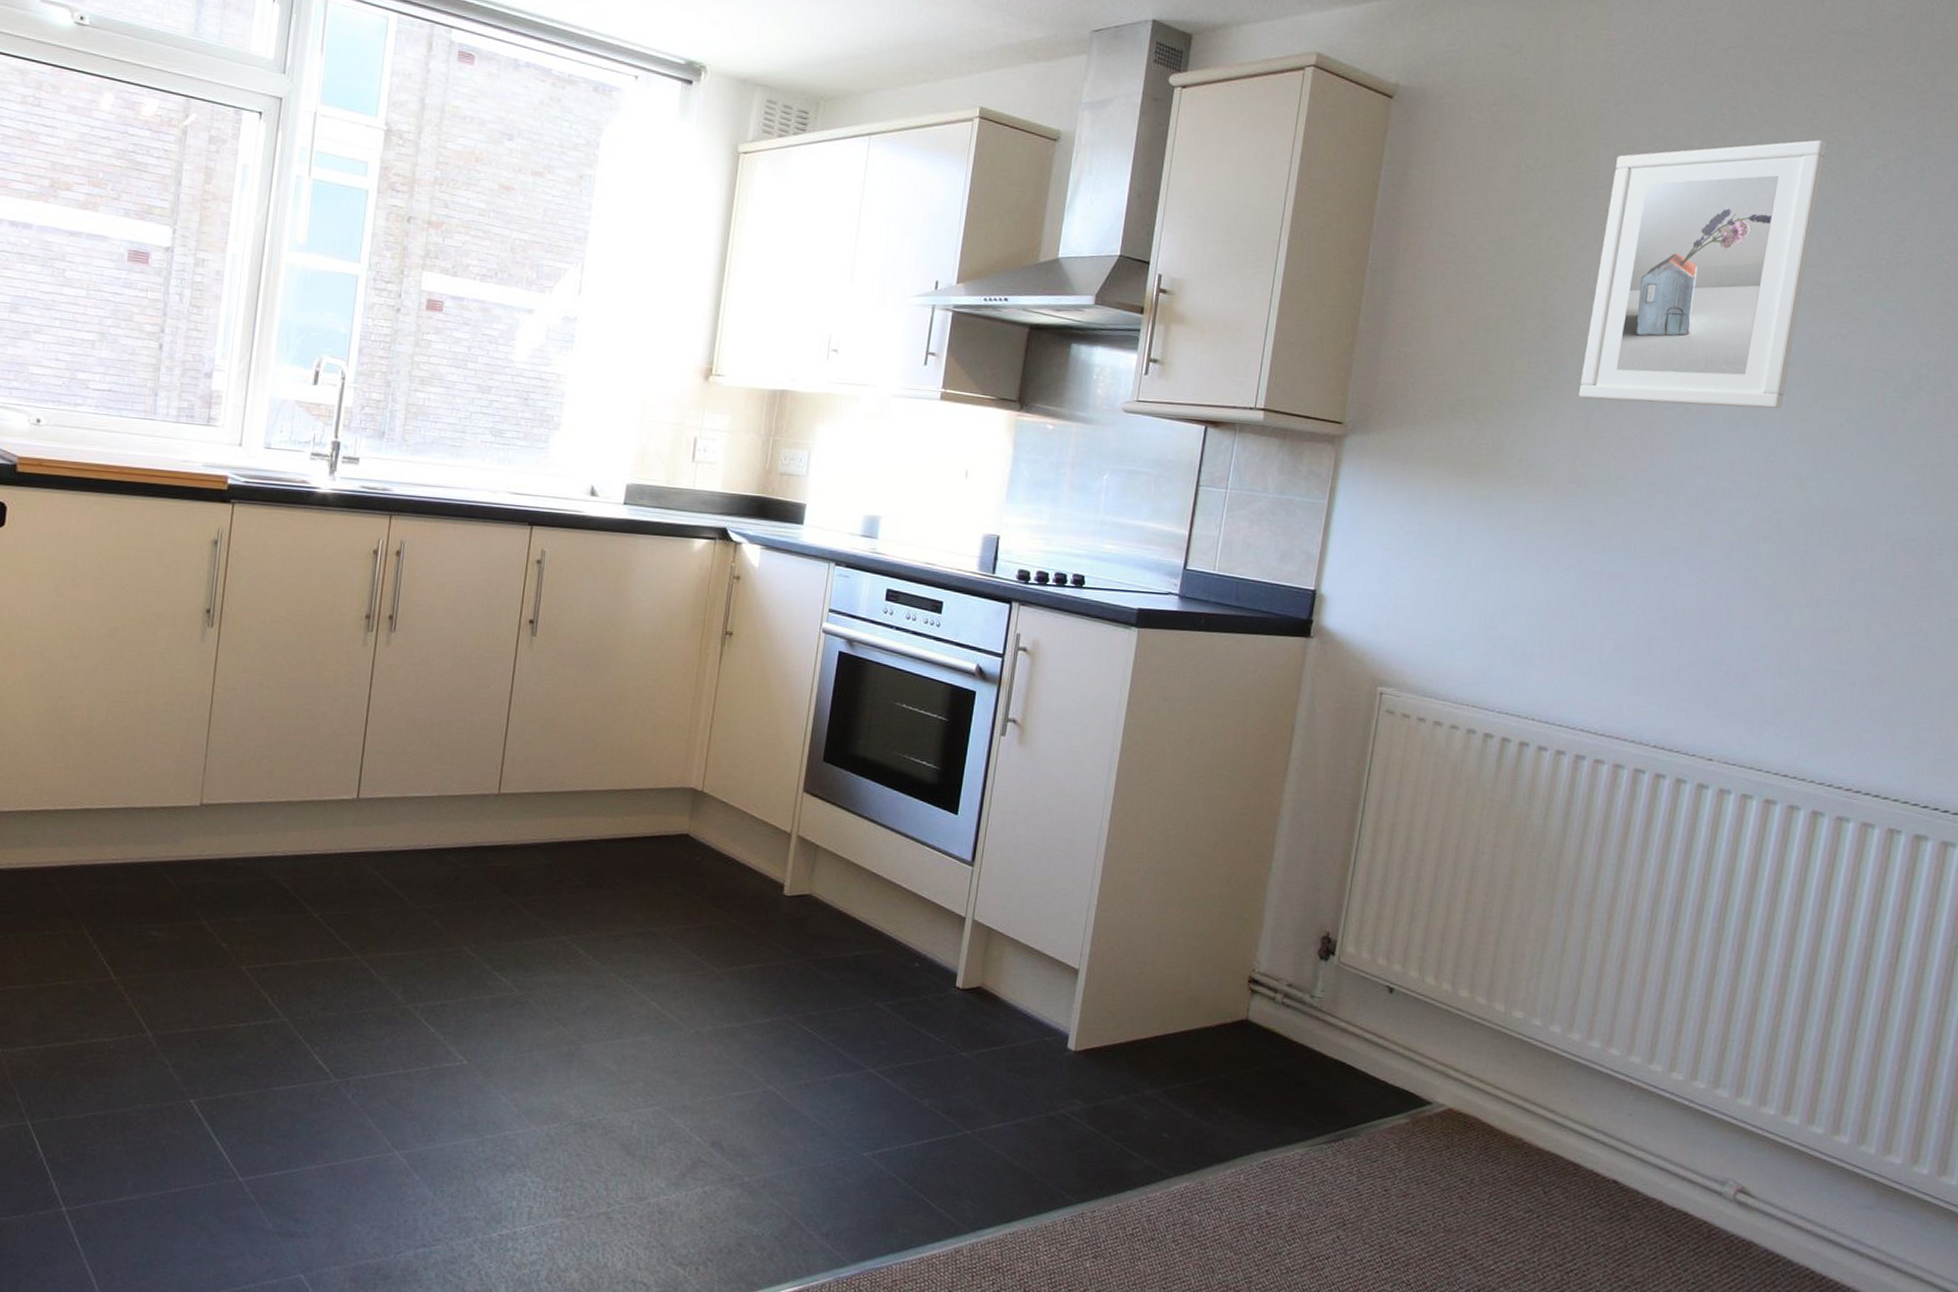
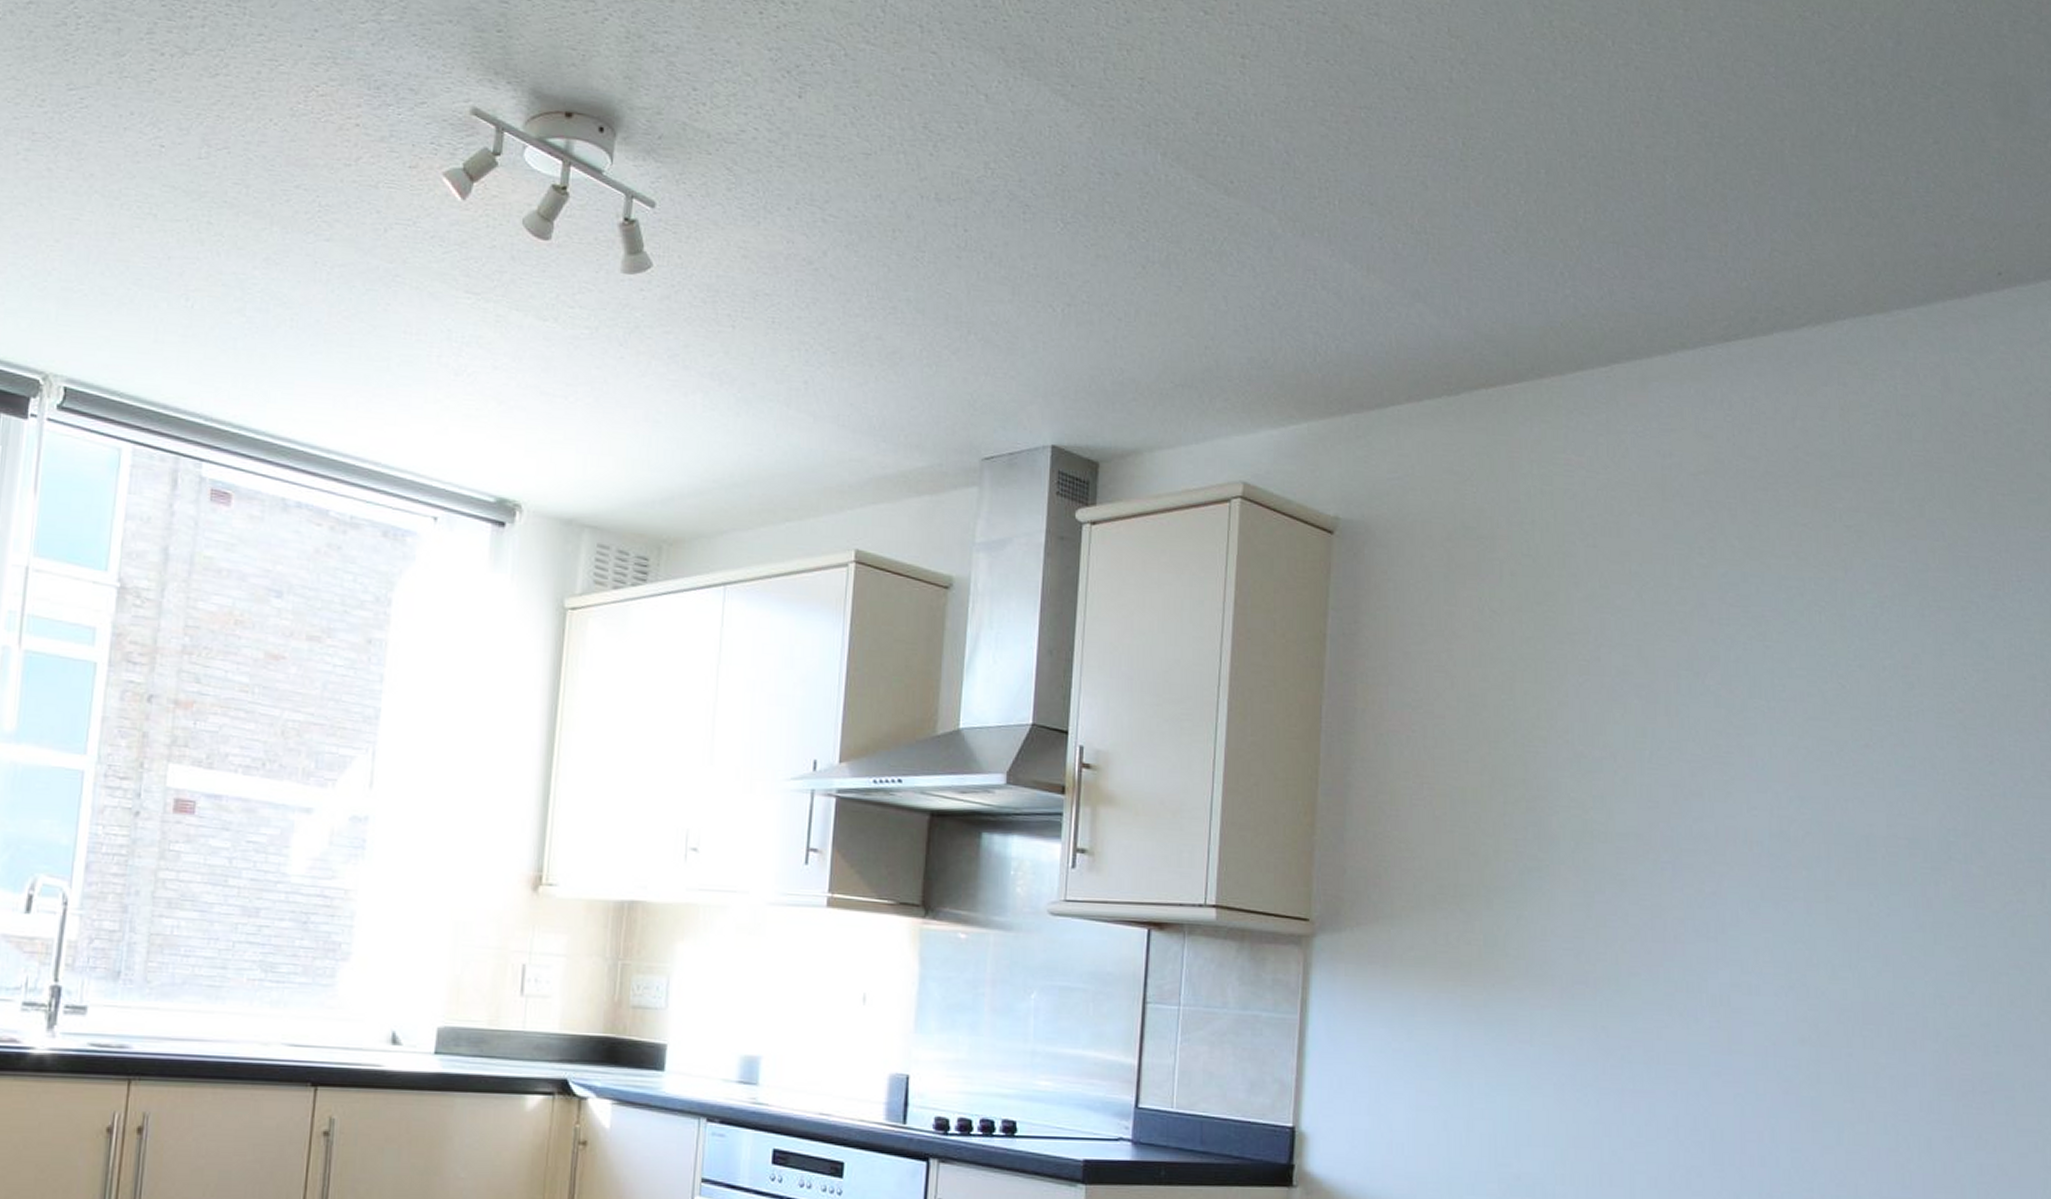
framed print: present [1579,140,1827,409] -> none [1576,575,1816,887]

